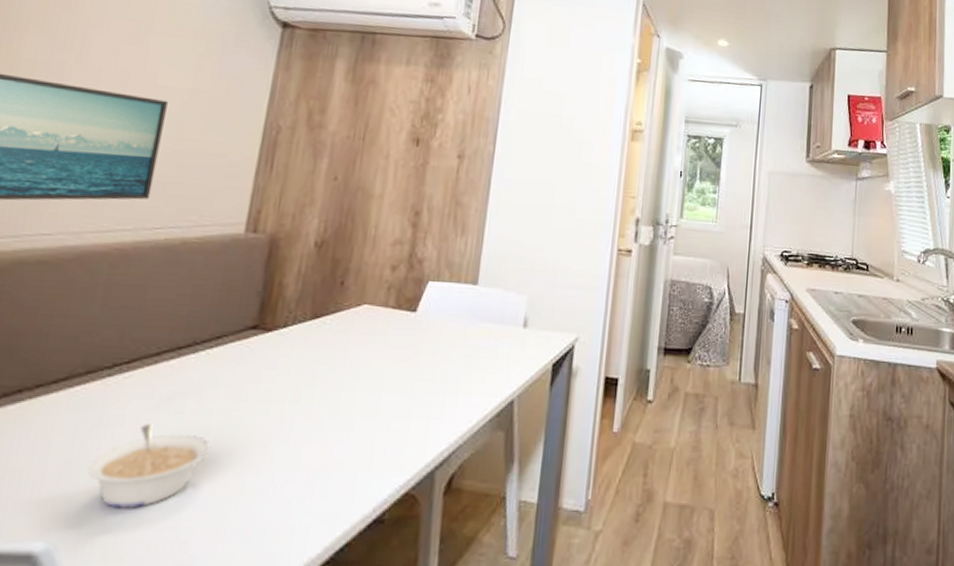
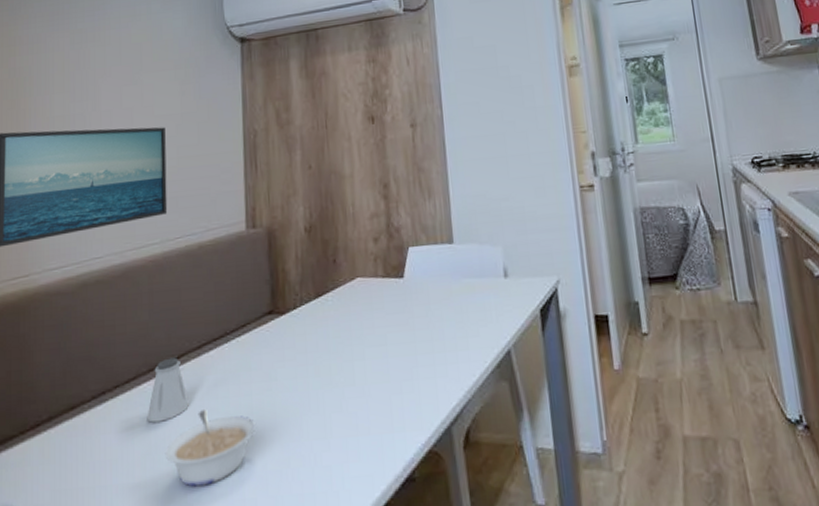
saltshaker: none [72,361,132,432] -> present [147,357,189,423]

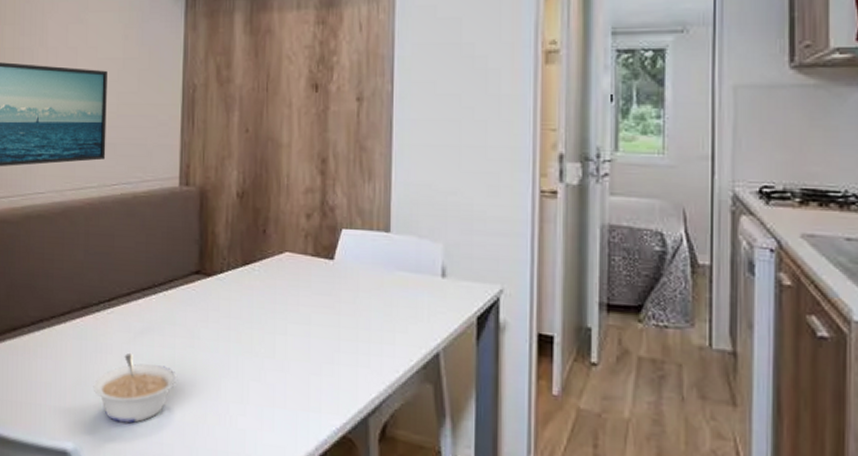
saltshaker: present [147,357,189,423] -> none [78,299,117,357]

